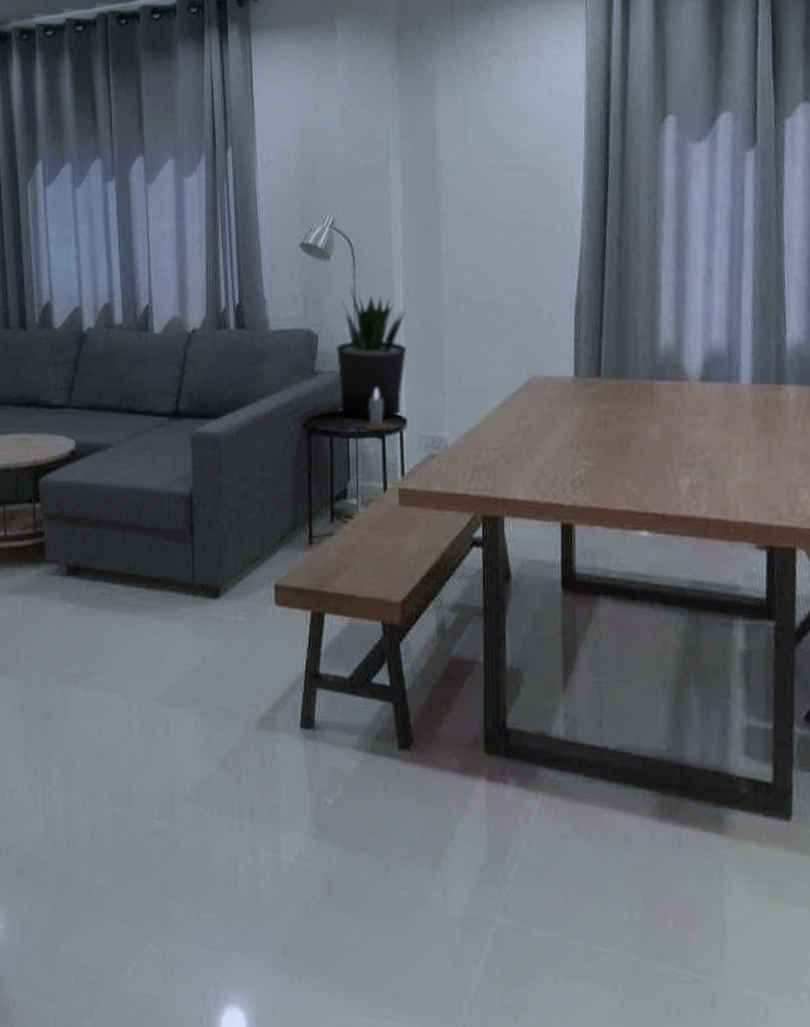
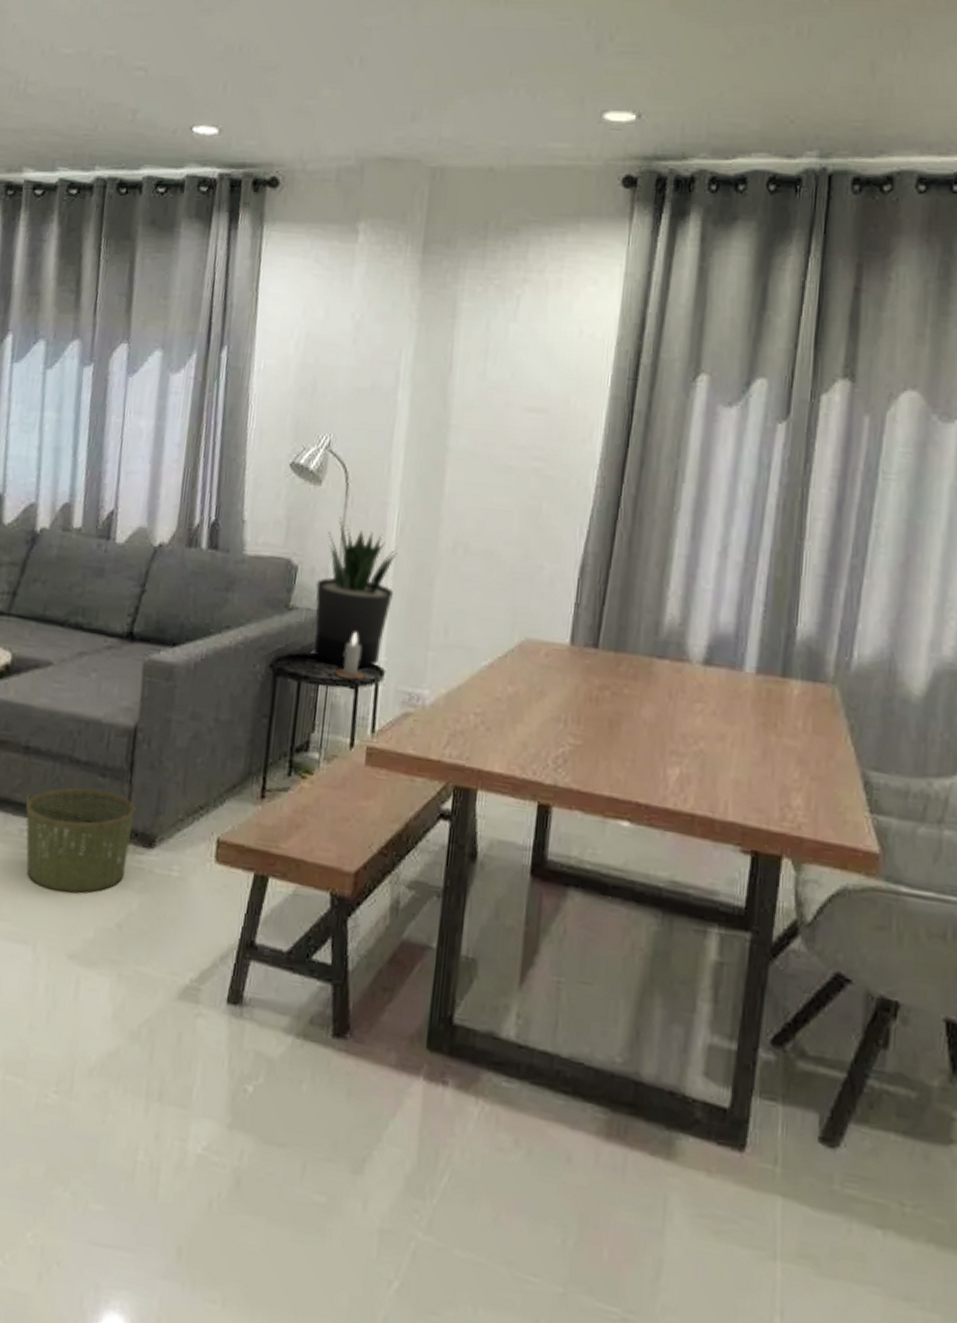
basket: none [103,551,200,644] -> present [25,787,137,894]

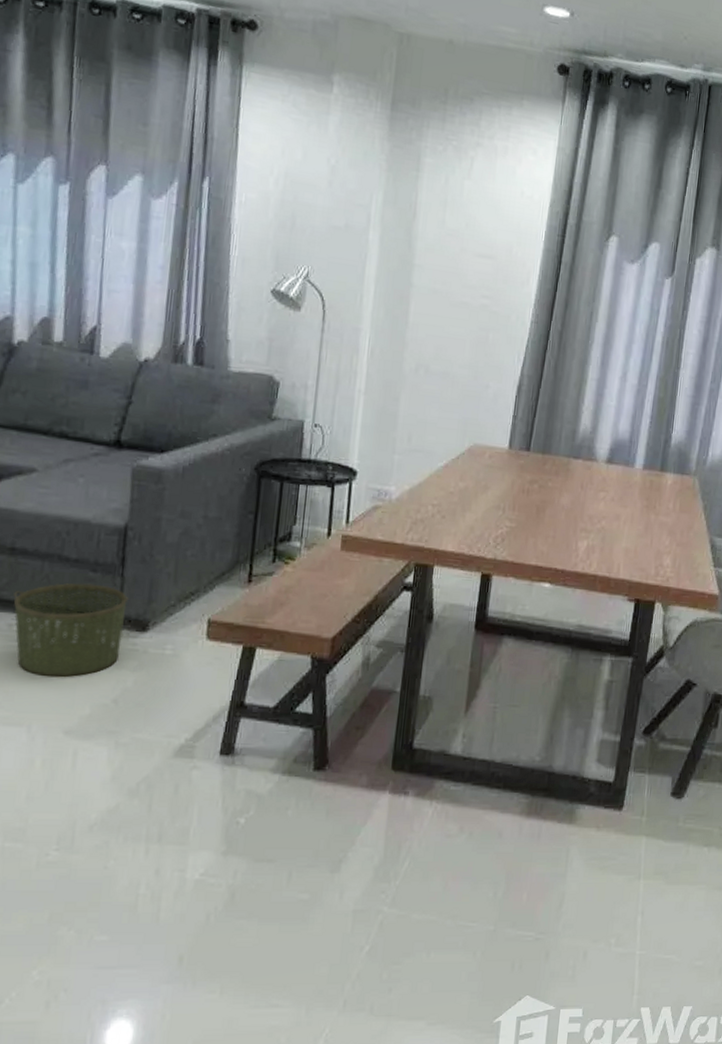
planter: present [312,518,397,669] -> none [293,340,368,470]
candle: present [334,632,366,681] -> none [313,439,341,480]

